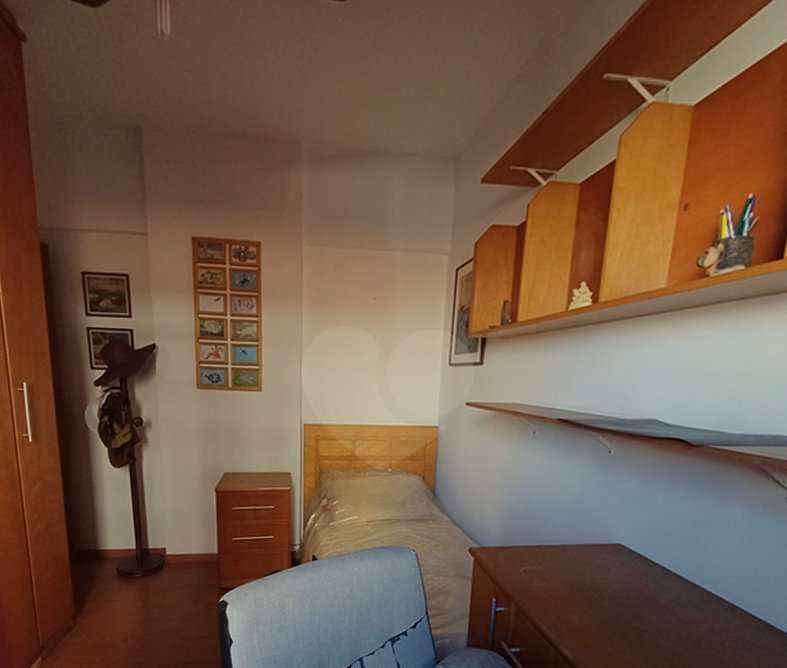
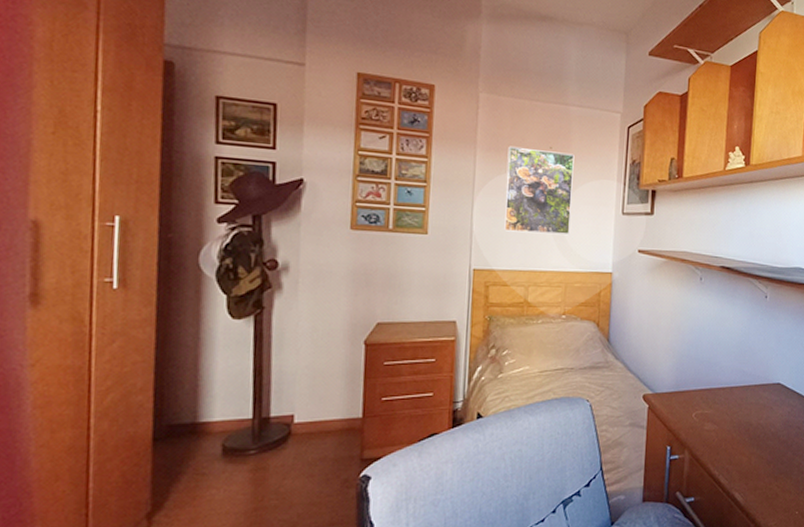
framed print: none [331,299,399,389] -> present [504,146,575,234]

